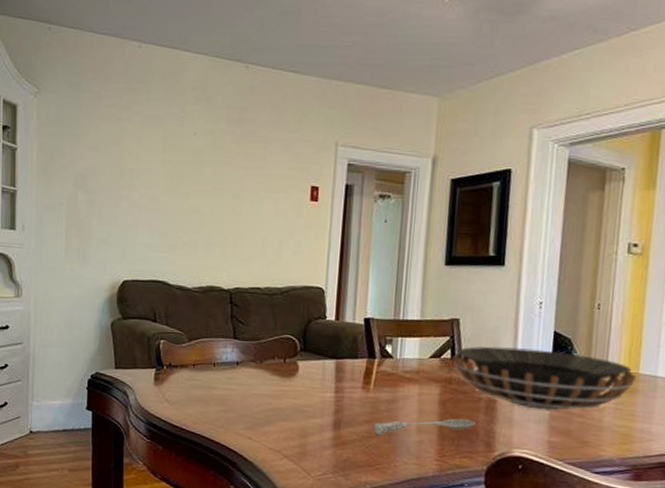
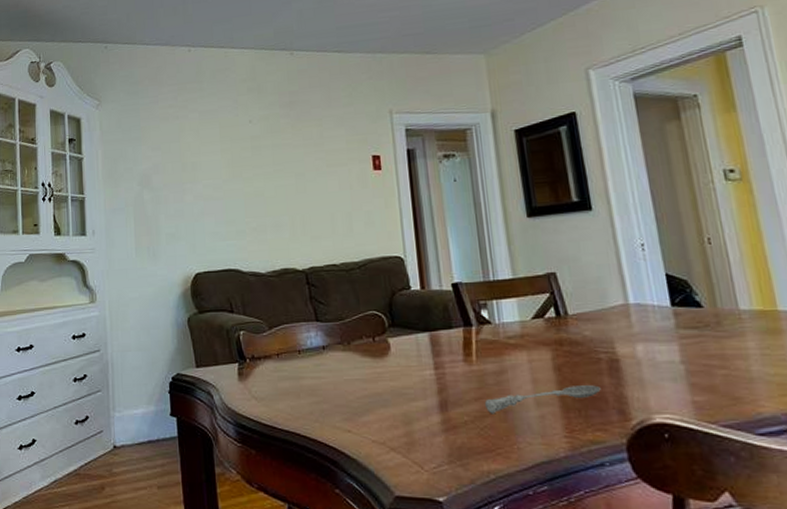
decorative bowl: present [453,346,637,411] -> none [557,296,777,365]

